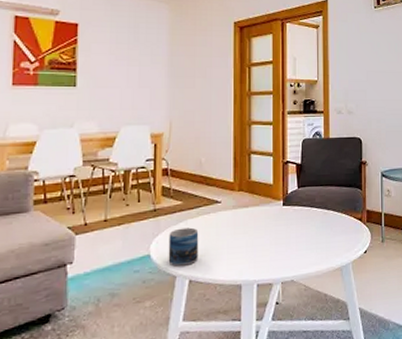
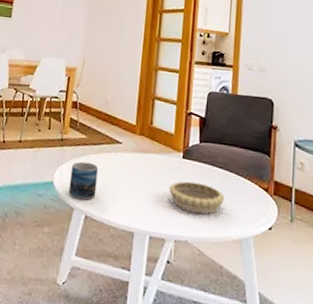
decorative bowl: none [272,225,324,254] -> present [169,181,225,215]

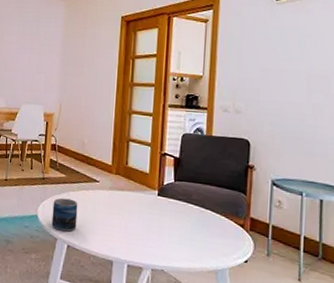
decorative bowl: present [169,181,225,215] -> none [145,216,200,247]

